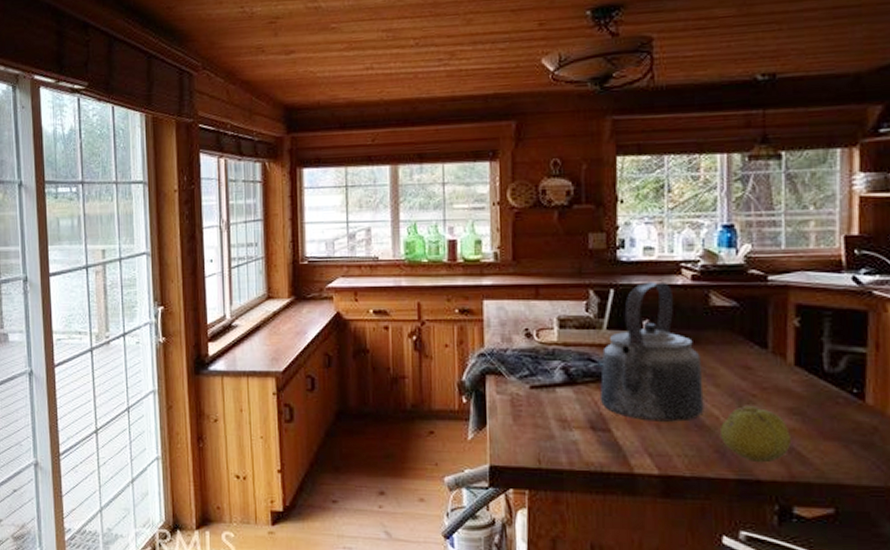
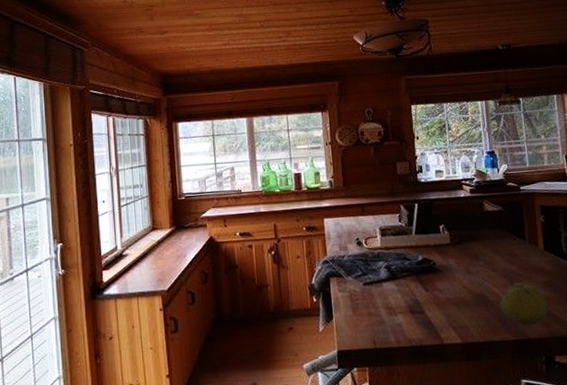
kettle: present [599,281,704,422] -> none [414,196,488,302]

